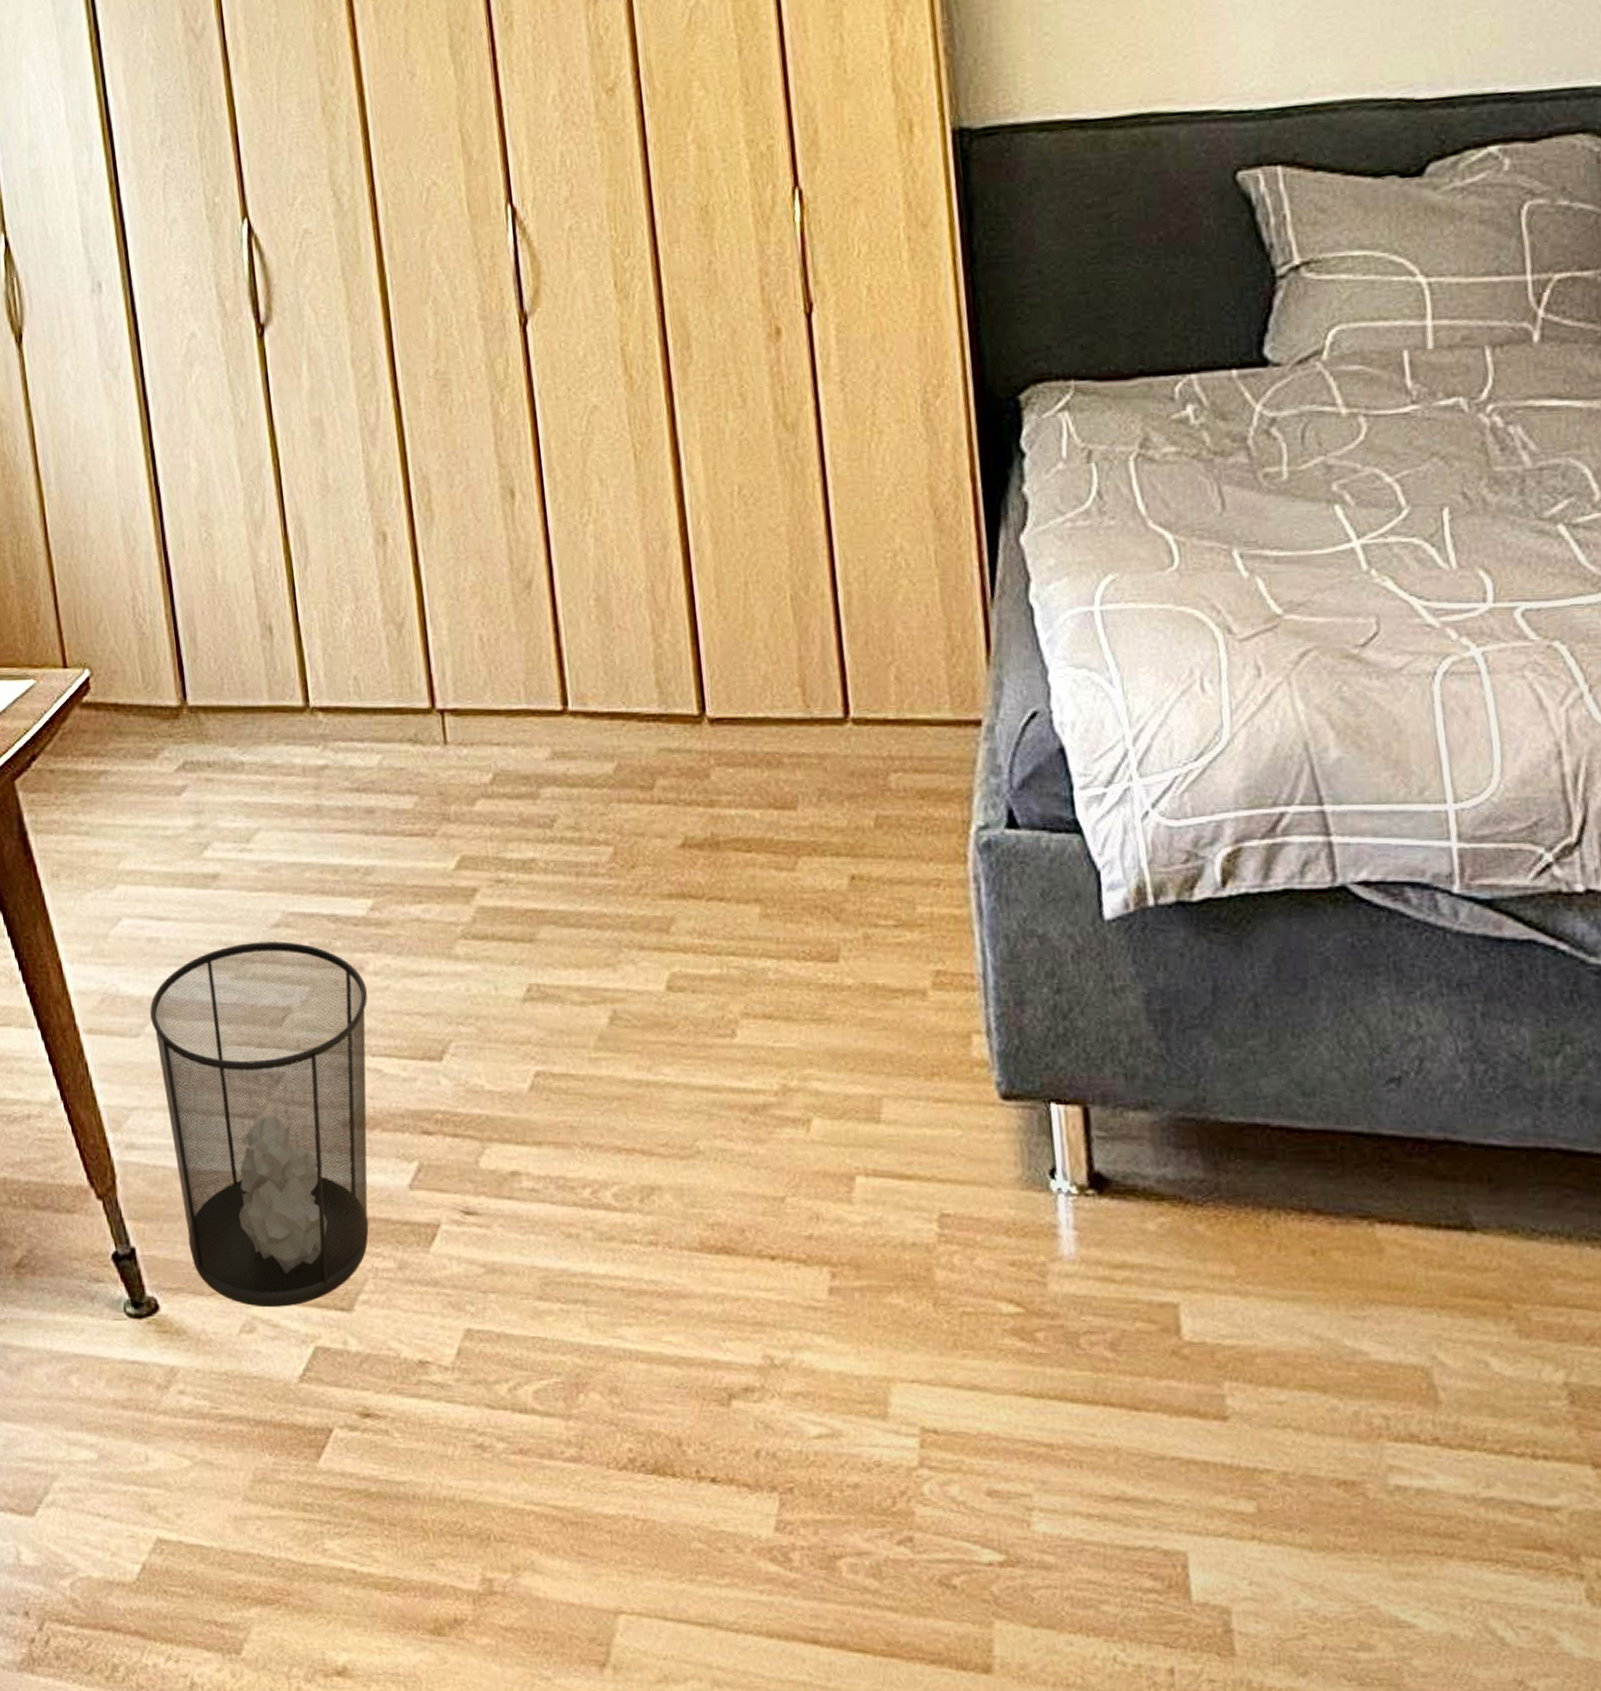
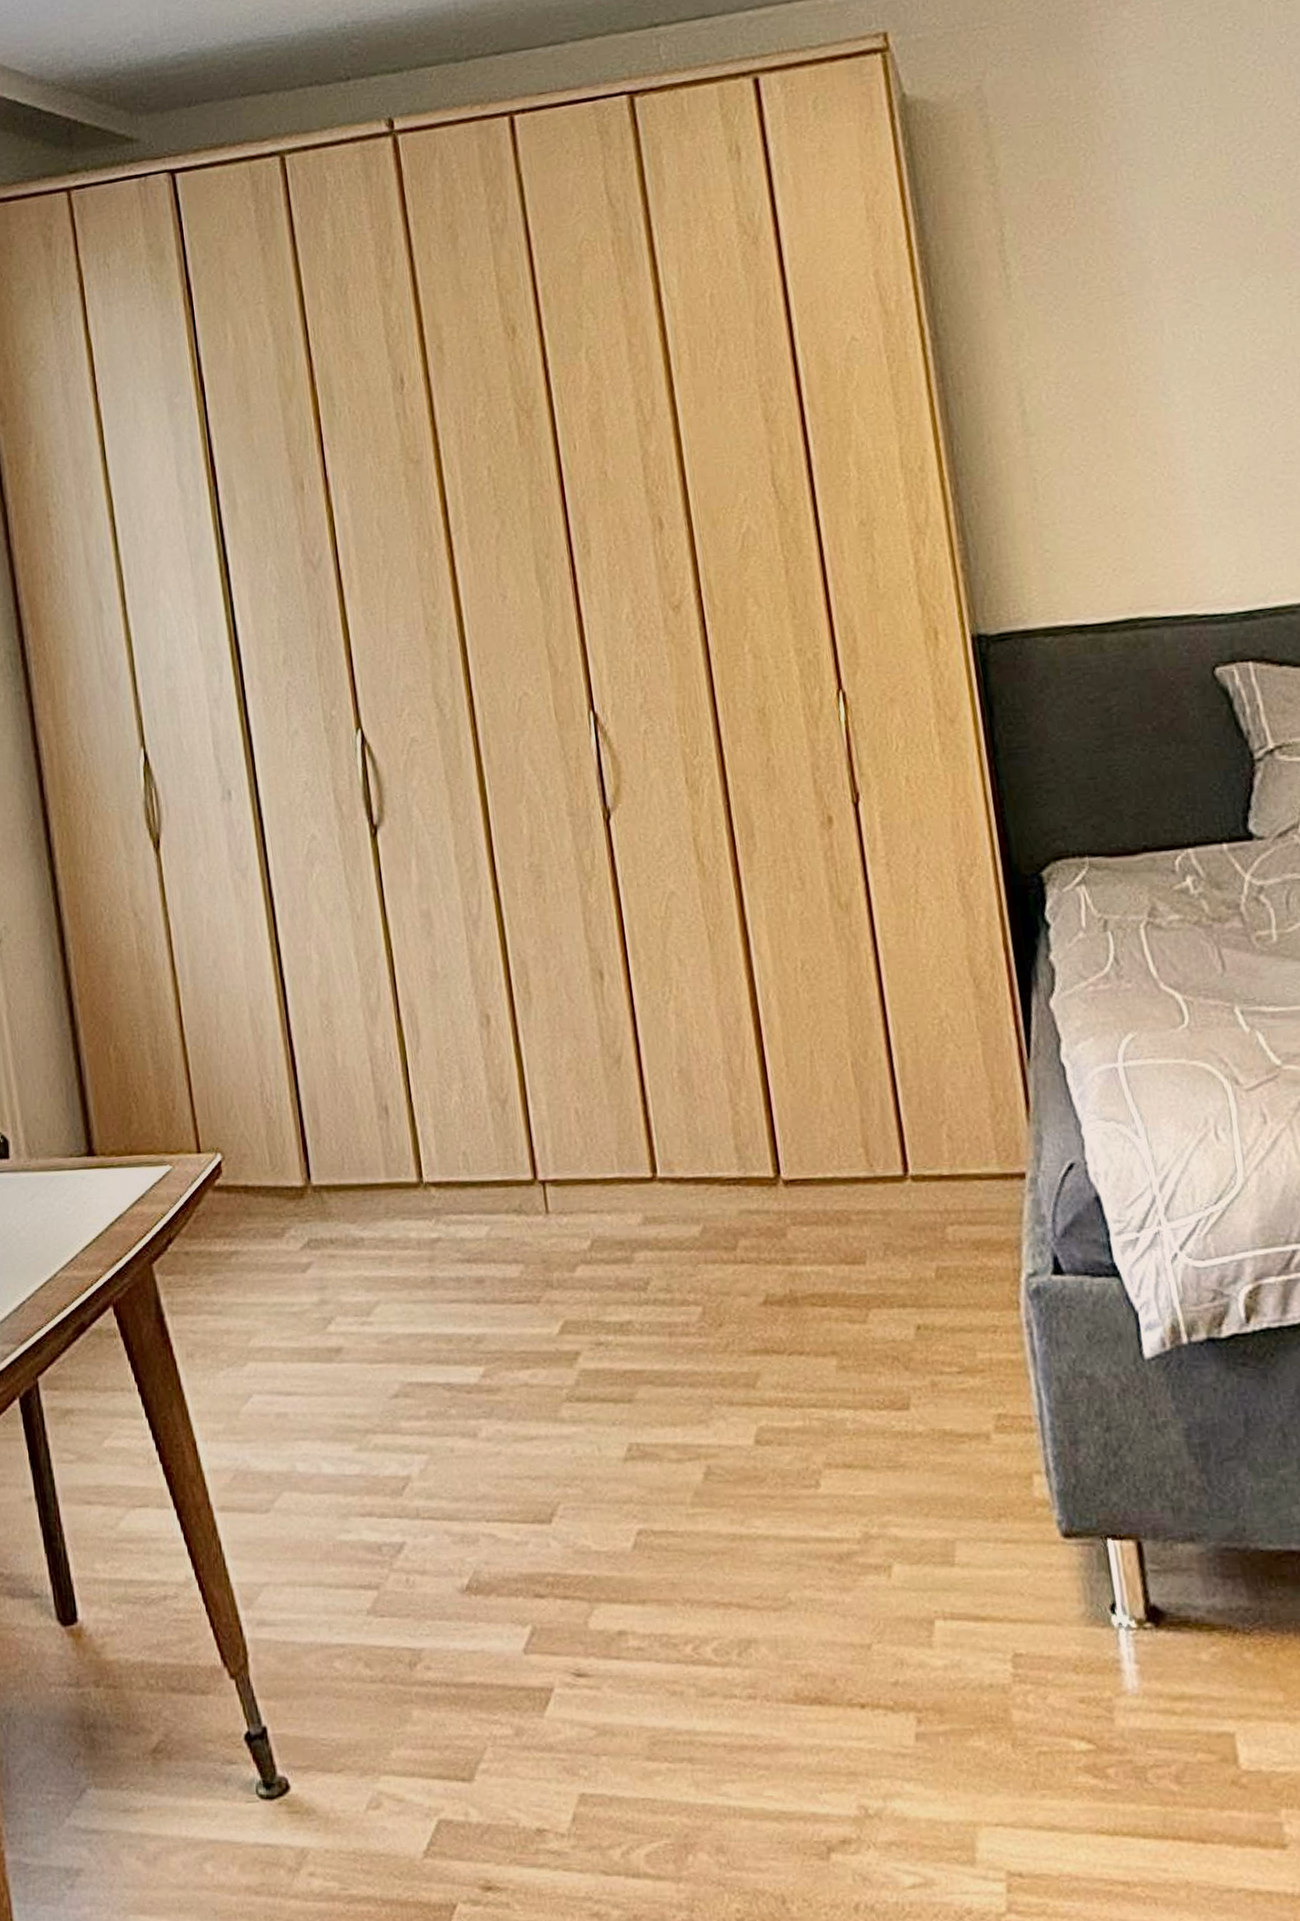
waste bin: present [150,941,369,1308] -> none [279,1411,487,1782]

